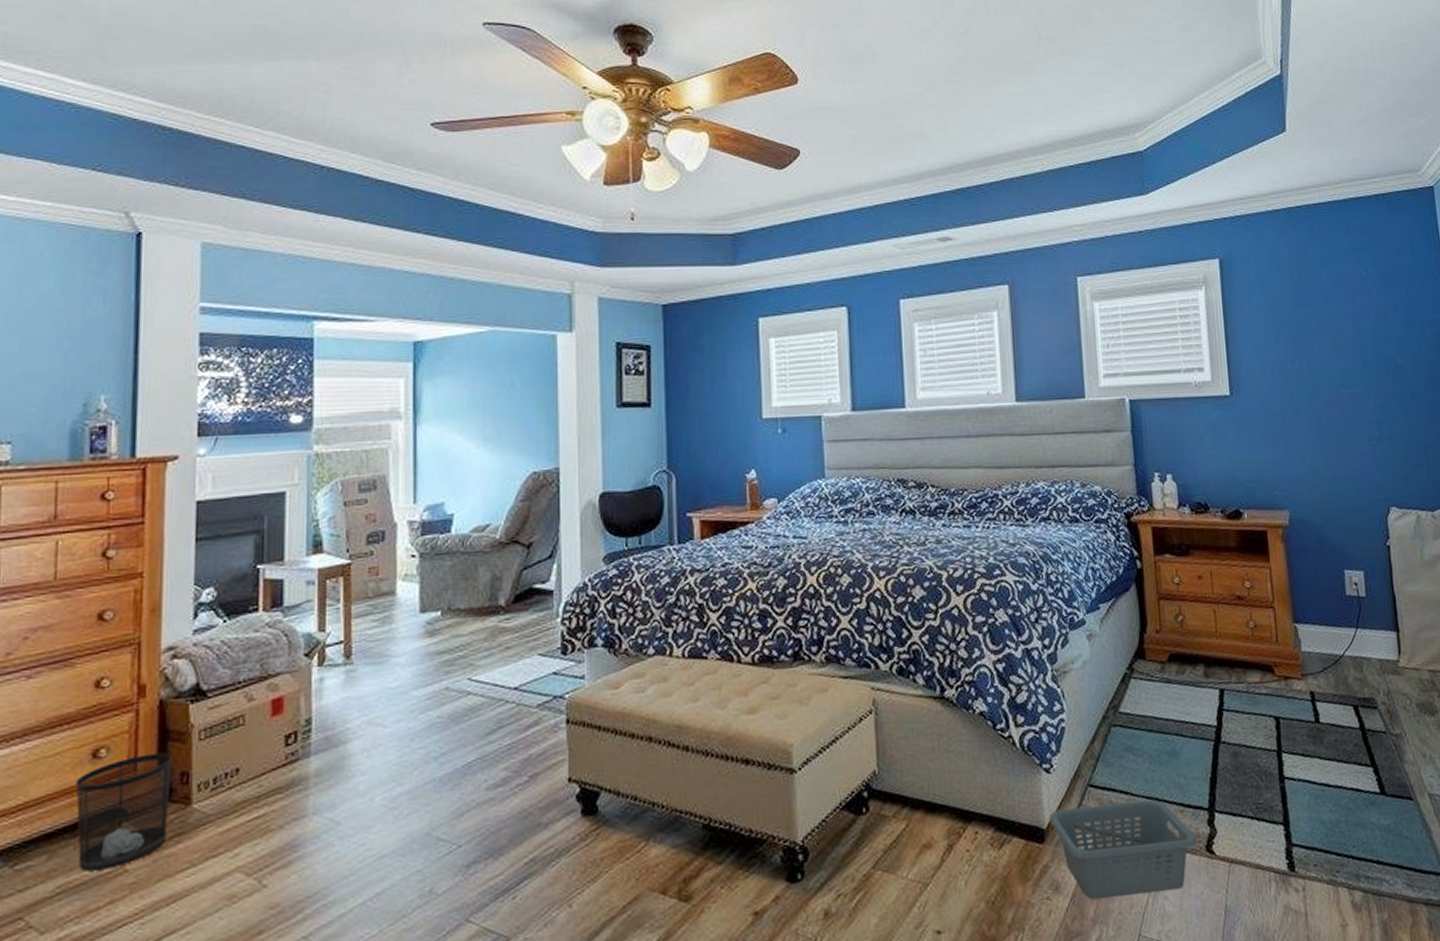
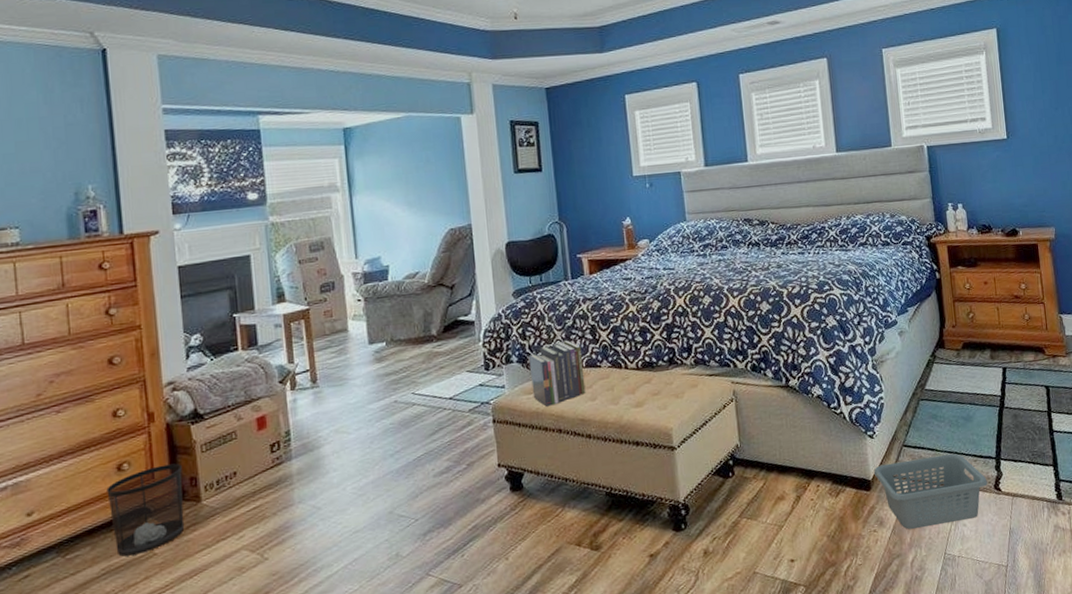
books: none [618,621,686,706] -> present [529,340,586,407]

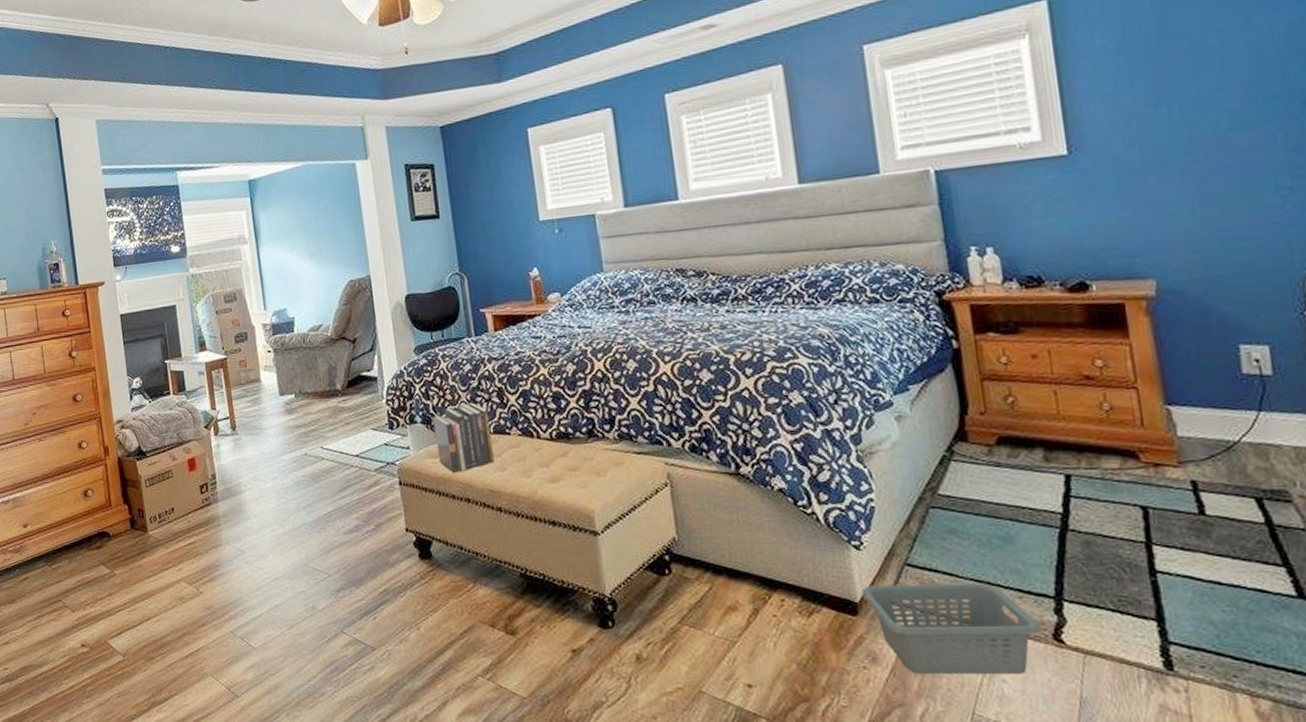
waste bin: present [106,463,185,557] -> none [77,495,136,573]

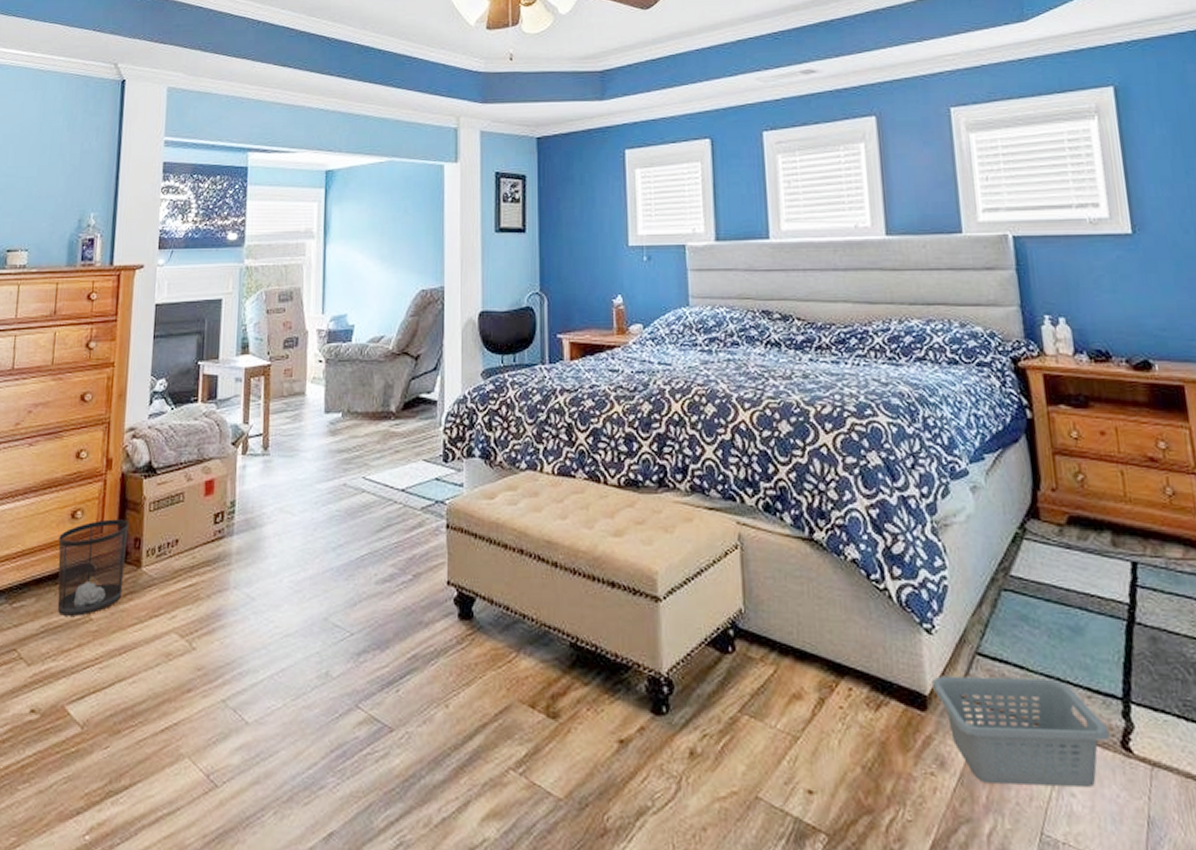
waste bin: none [77,495,136,573] -> present [57,519,129,616]
books: present [433,402,495,473] -> none [494,437,555,518]

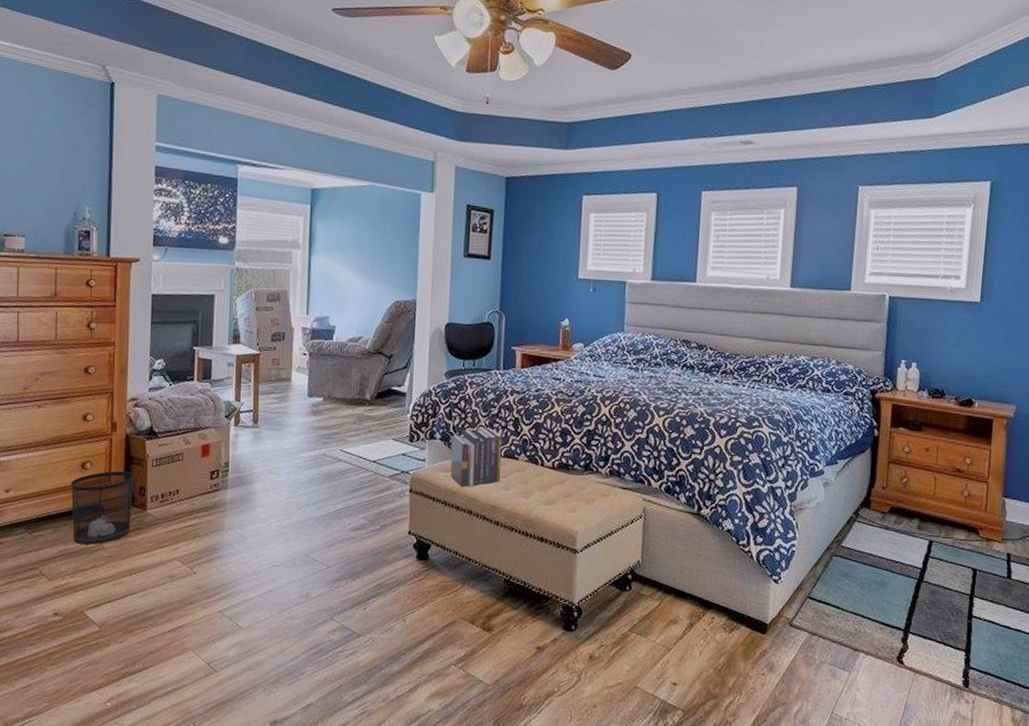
books: none [494,437,555,518] -> present [450,427,502,487]
laundry basket: present [931,675,1110,787] -> none [772,611,891,685]

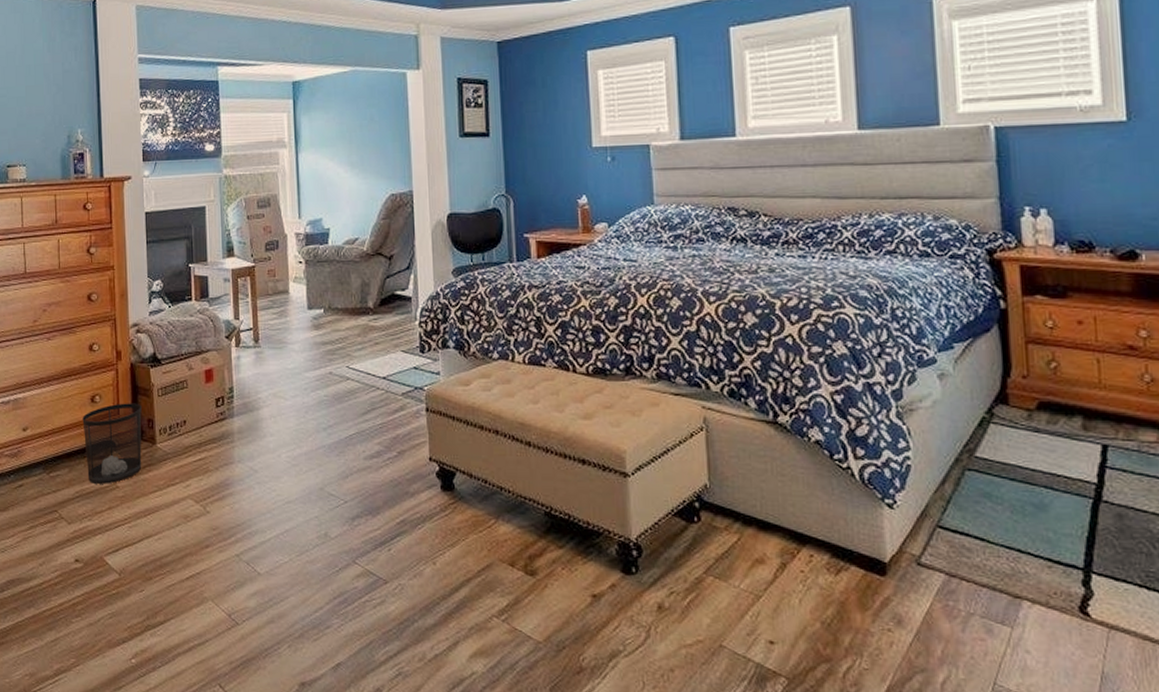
books: present [450,427,502,487] -> none [467,330,527,402]

